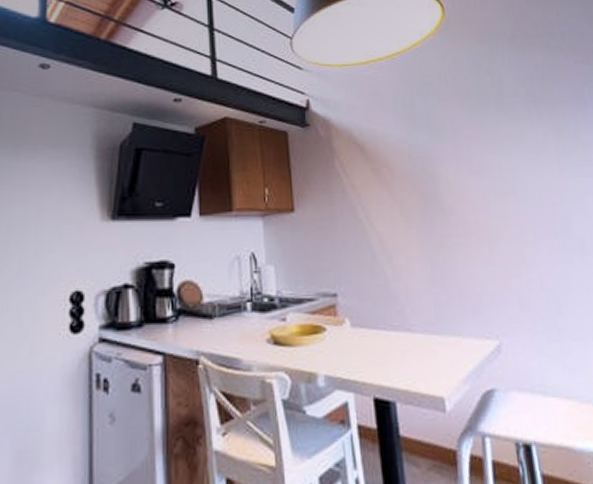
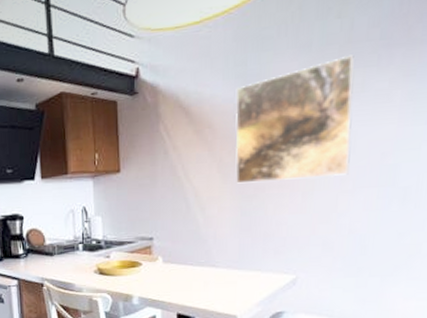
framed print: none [407,107,527,230] -> present [235,55,354,184]

